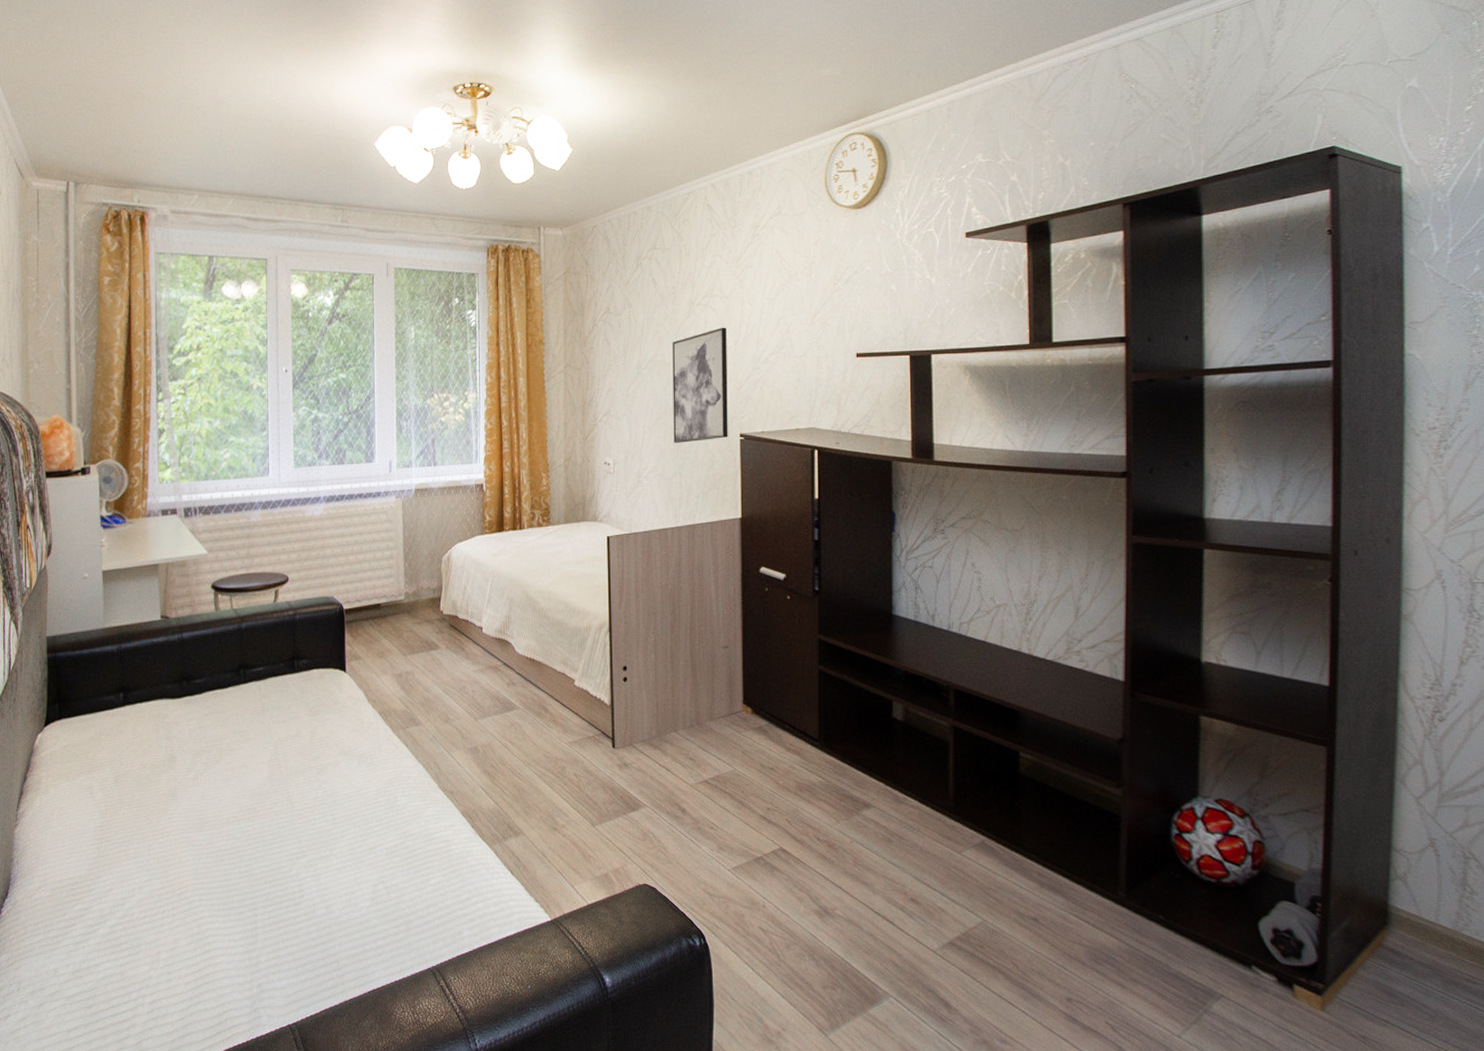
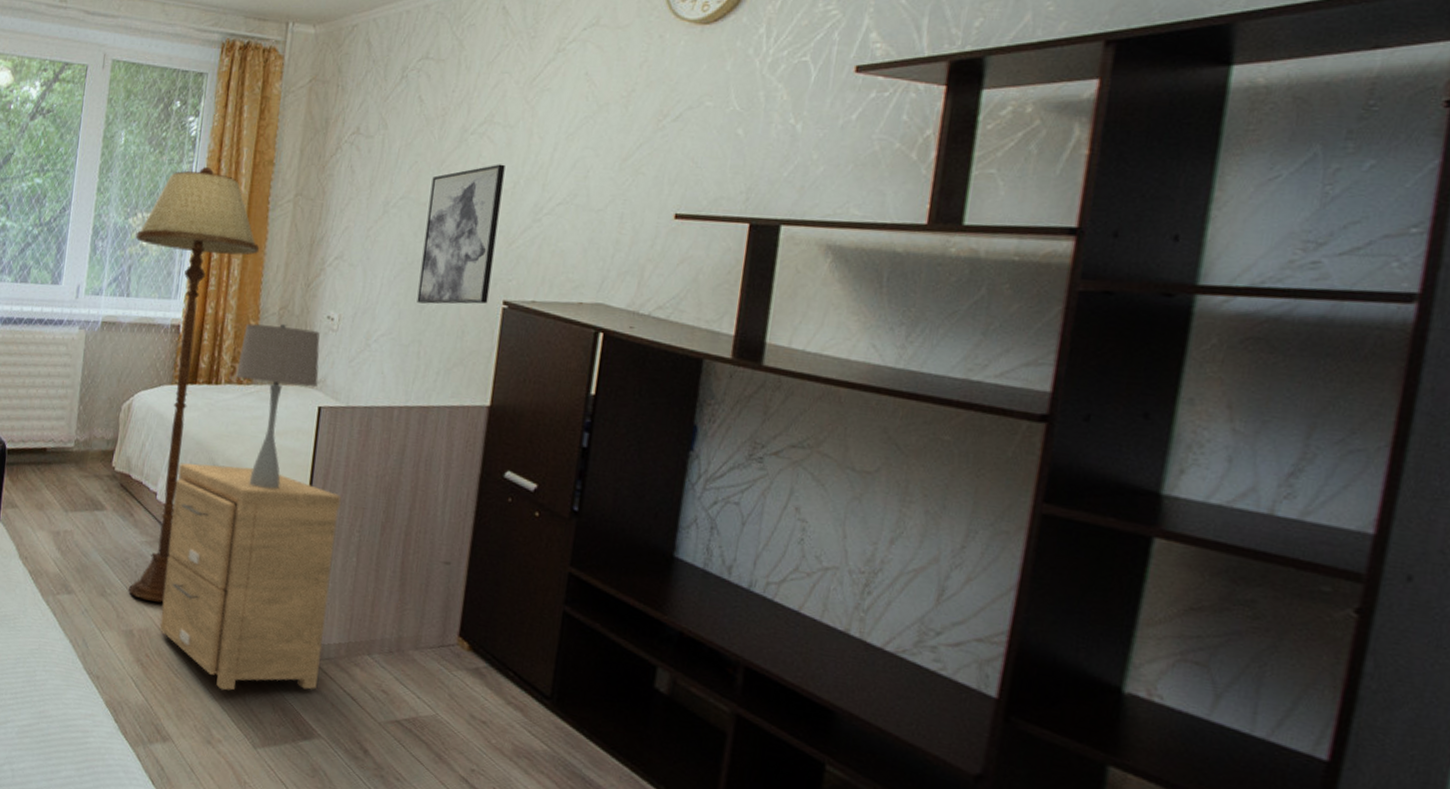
floor lamp: none [435,351,542,719] -> present [128,167,260,603]
side table: none [498,595,638,783] -> present [159,462,342,691]
table lamp: none [535,472,604,609] -> present [235,323,320,489]

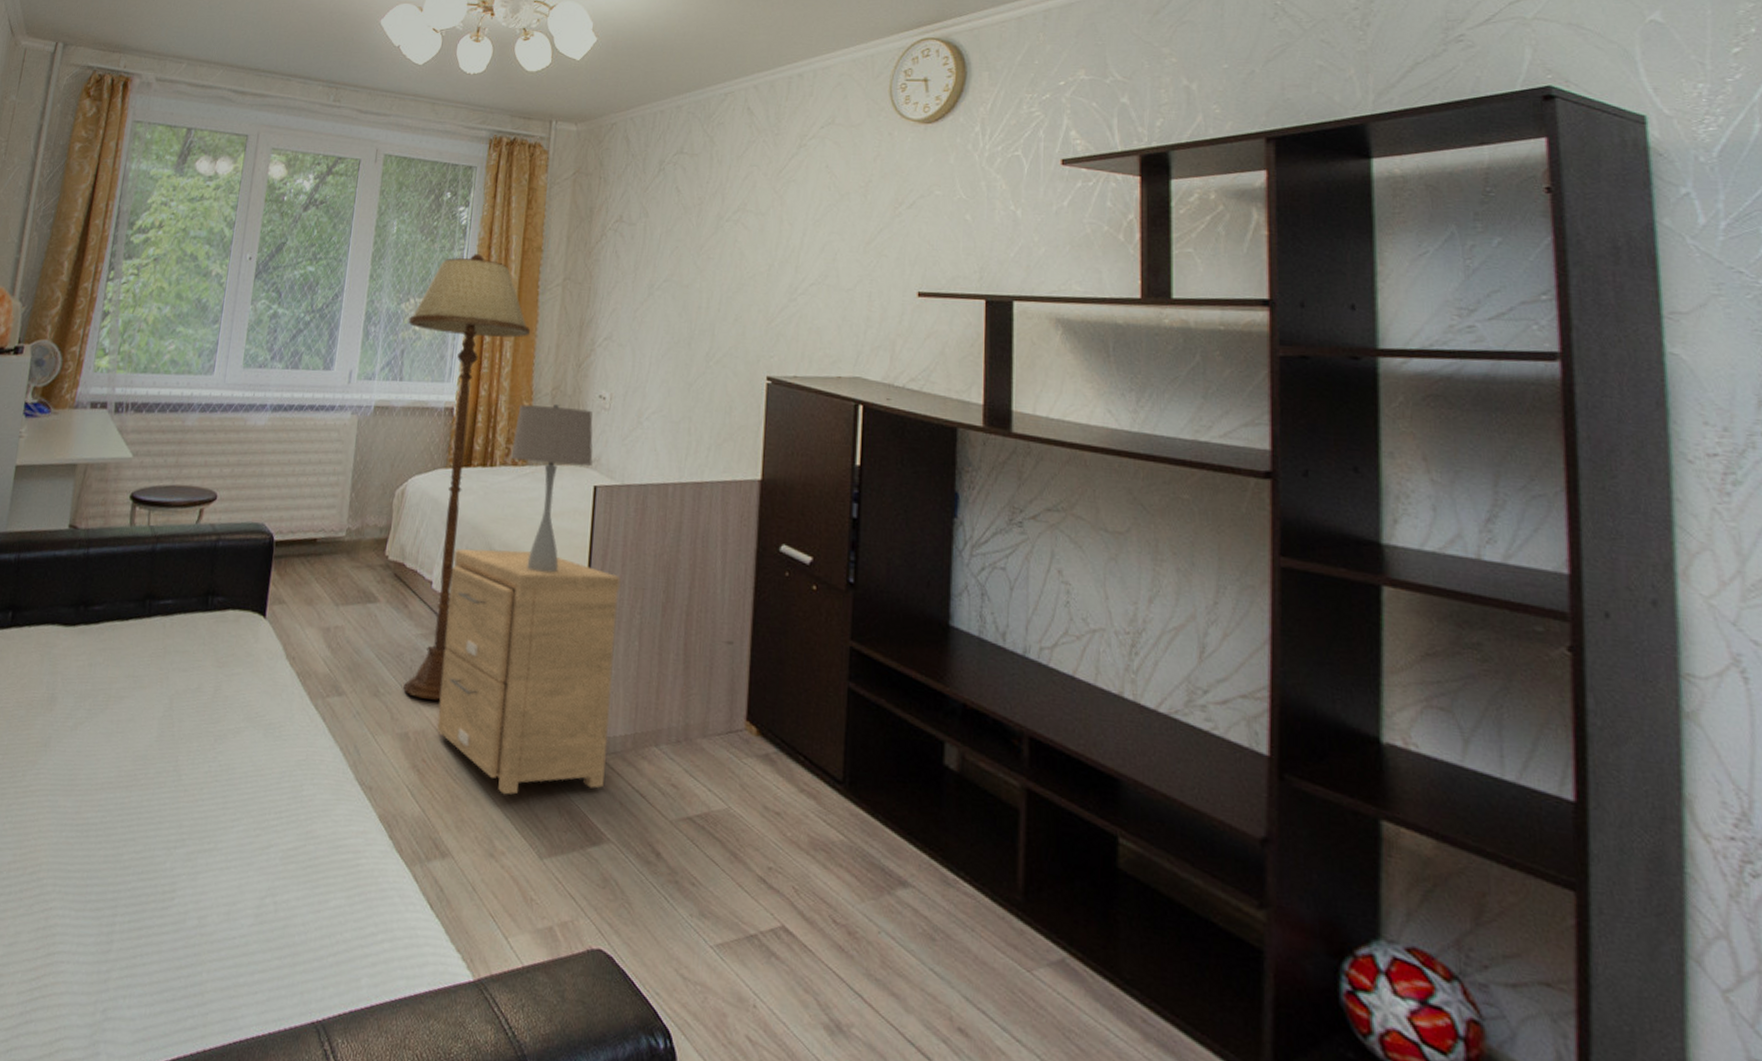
wall art: present [417,164,505,304] -> none [685,248,760,382]

